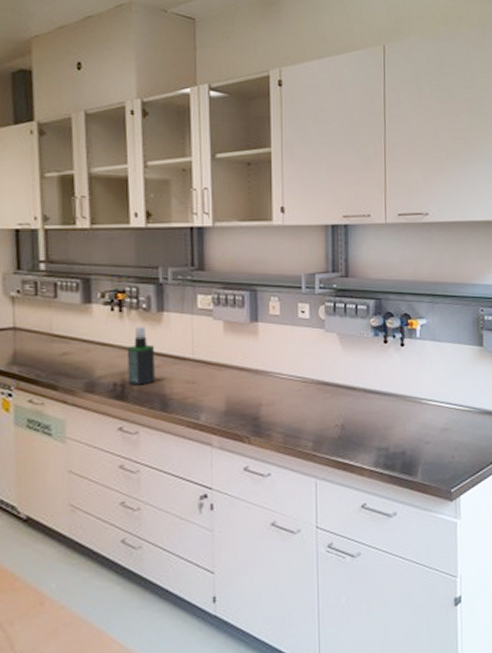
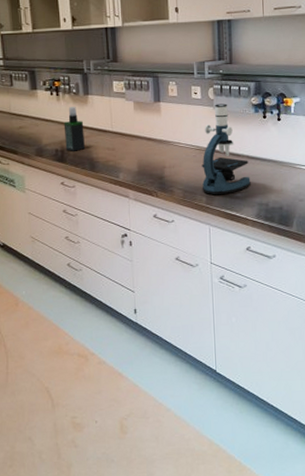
microscope: none [308,325,368,440] -> present [202,103,251,195]

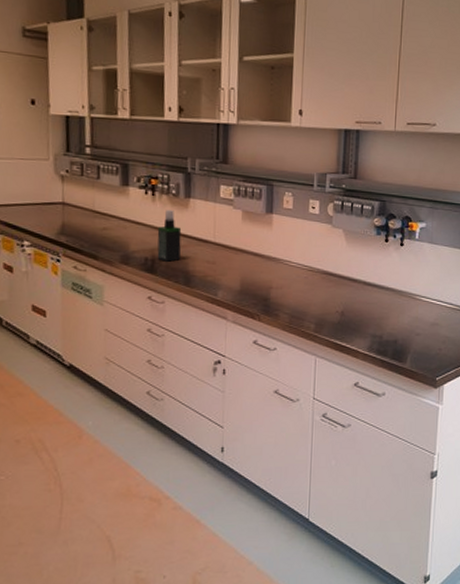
microscope: present [202,103,251,195] -> none [312,221,366,323]

